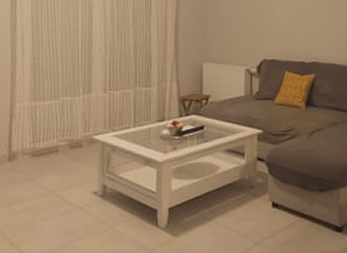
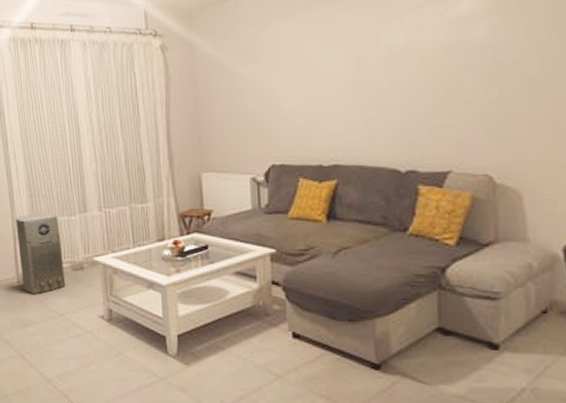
air purifier: none [13,93,62,172] -> present [16,213,66,295]

